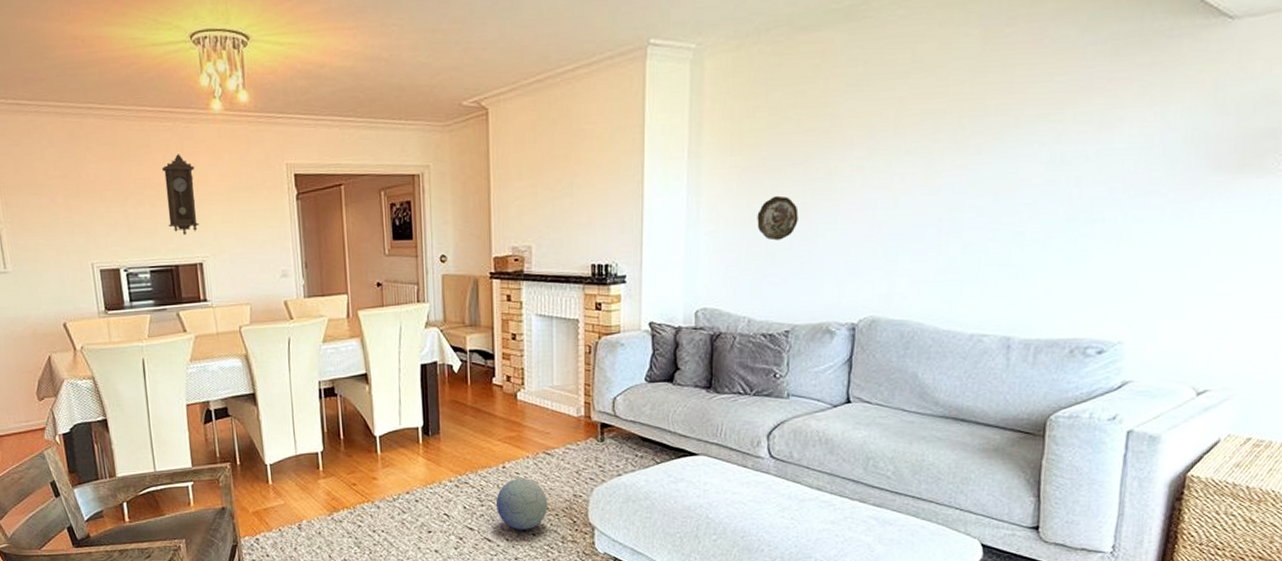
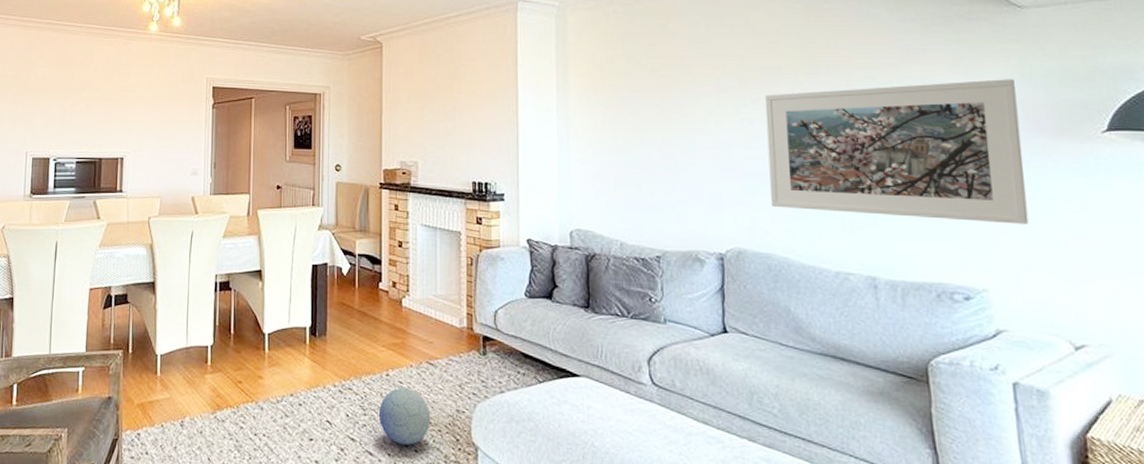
pendulum clock: present [161,154,199,236] -> none [98,64,129,133]
decorative plate: present [757,195,799,241] -> none [622,131,660,171]
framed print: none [913,108,1204,272] -> present [764,79,1029,224]

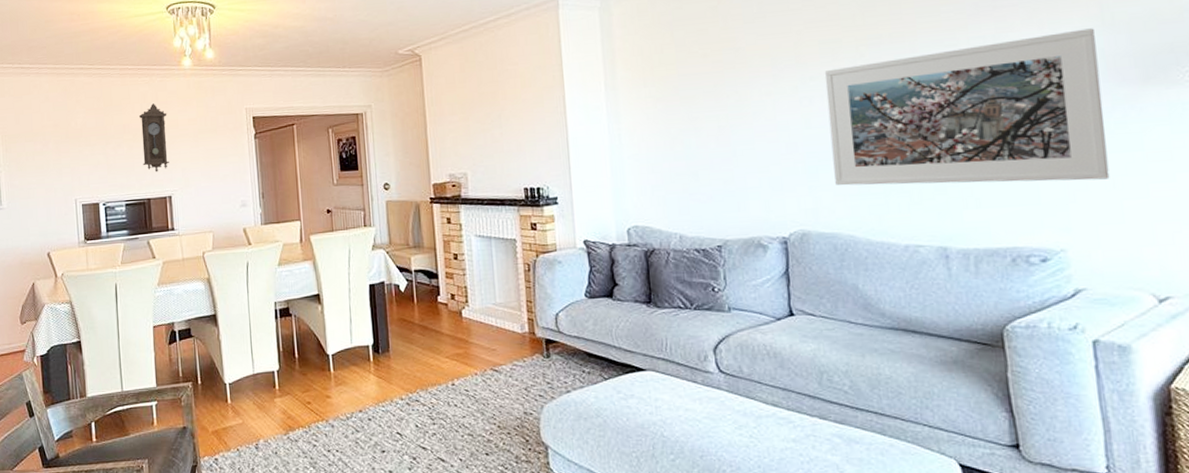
pendulum clock: none [98,64,129,133] -> present [138,103,169,173]
ball: present [378,387,431,445] -> none [447,394,500,449]

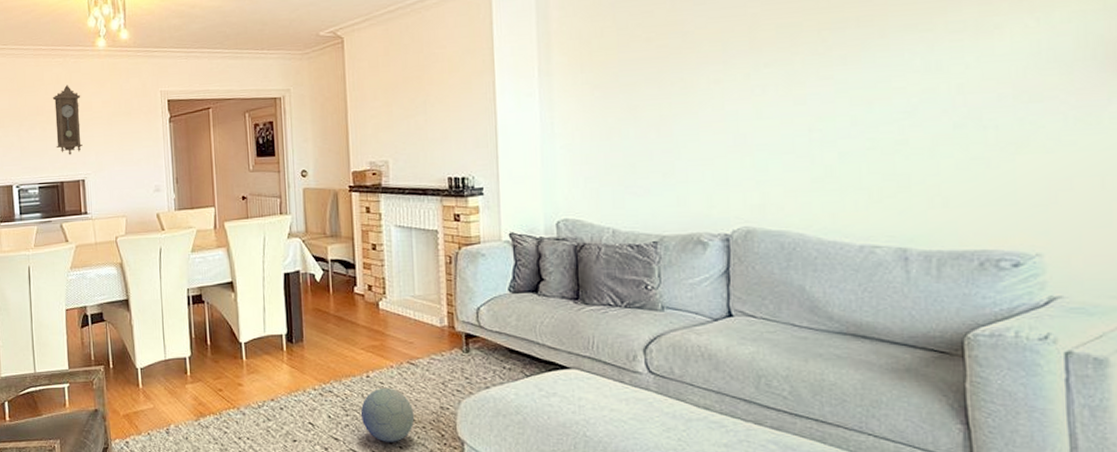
ball: none [447,394,500,449] -> present [360,387,415,442]
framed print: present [824,28,1110,186] -> none [780,12,1099,181]

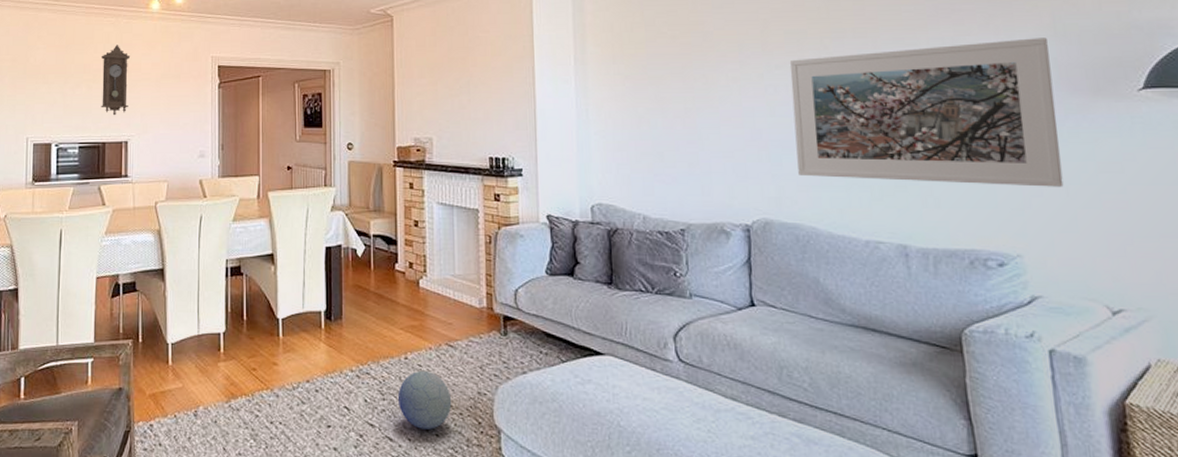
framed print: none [780,12,1099,181] -> present [789,38,1064,187]

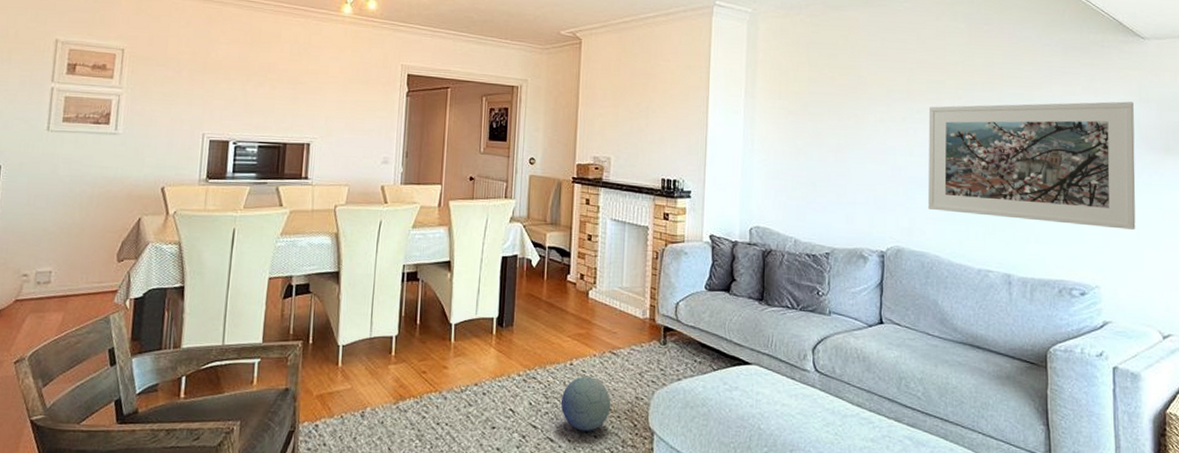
pendulum clock: present [100,45,131,116] -> none [284,46,319,117]

